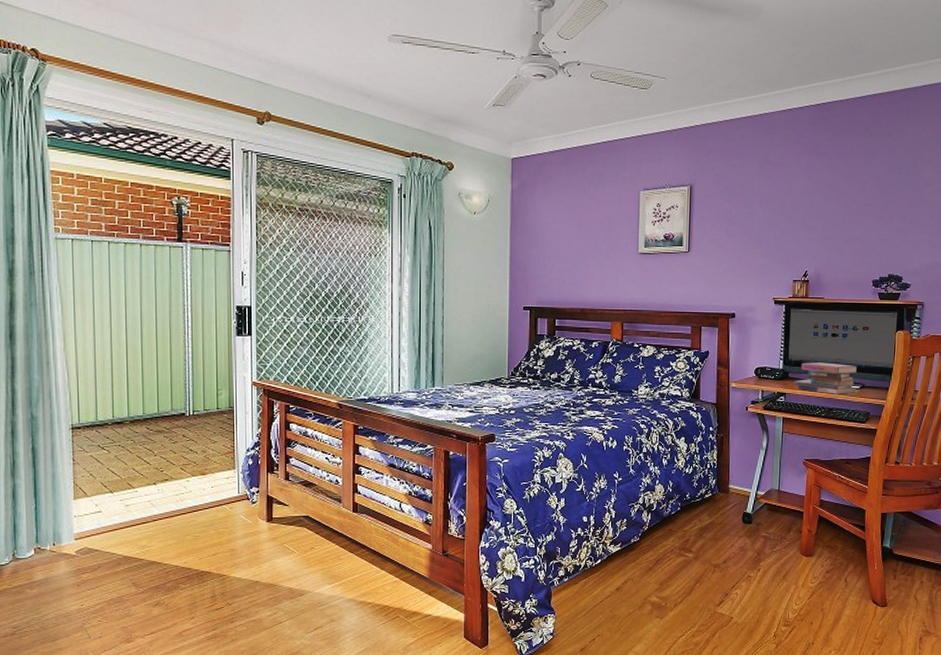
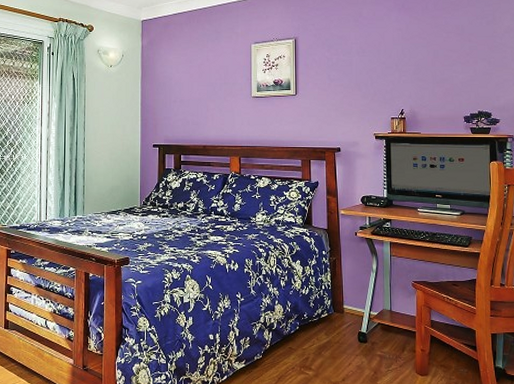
books: present [793,362,857,394] -> none [397,191,457,220]

